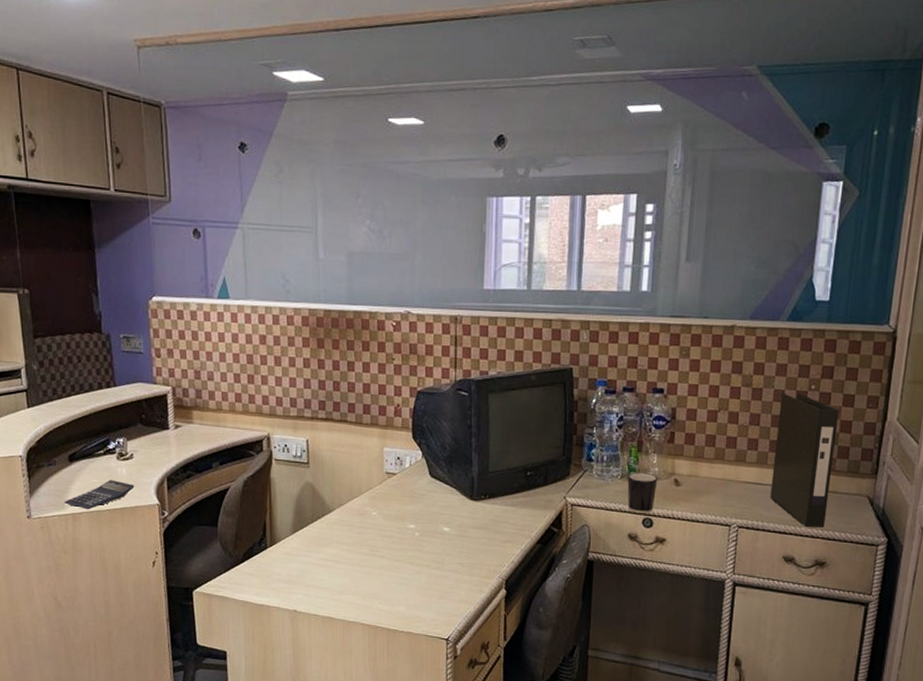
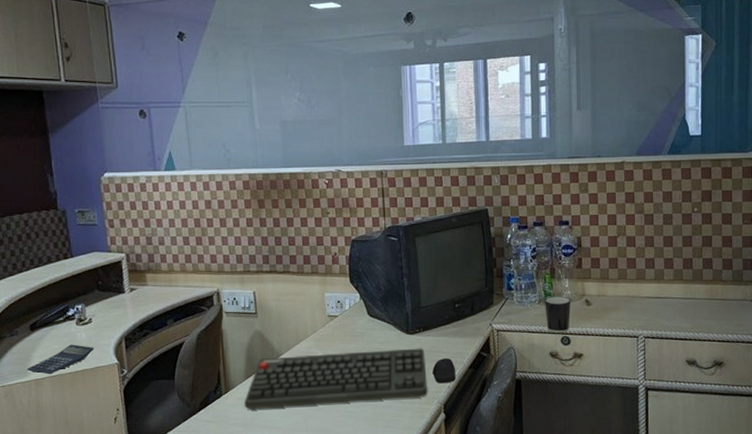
computer keyboard: none [290,512,490,571] -> present [244,348,428,410]
computer mouse: none [496,530,521,557] -> present [432,358,455,384]
binder: present [770,392,839,528] -> none [669,216,720,333]

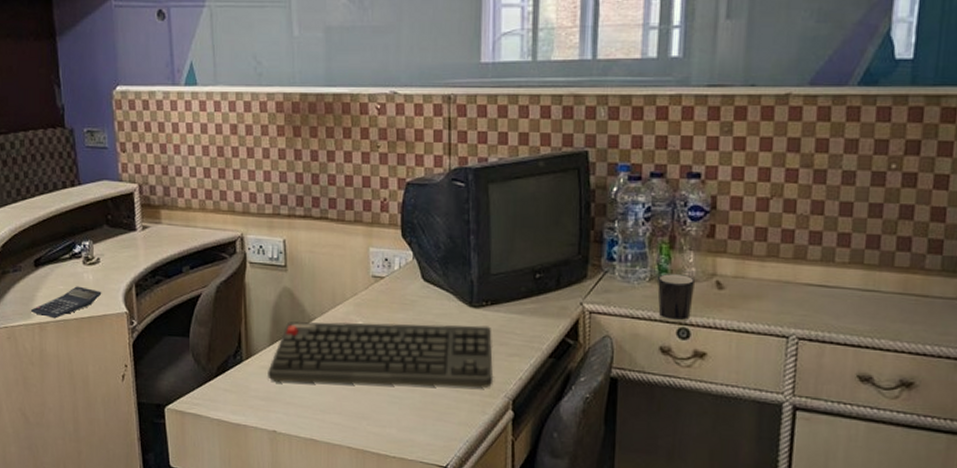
computer mouse: present [432,358,455,384] -> none [500,342,530,374]

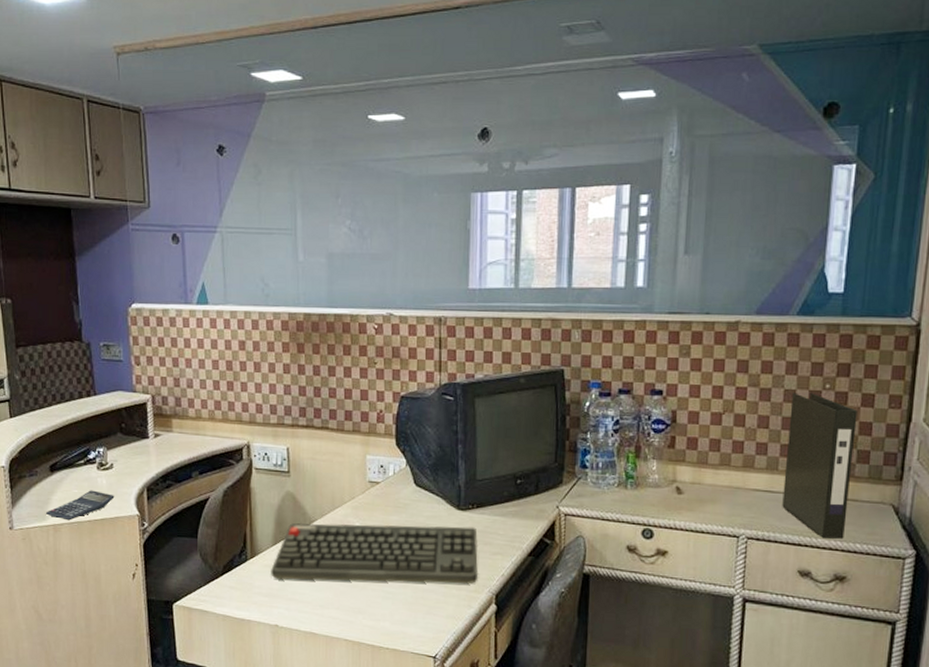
mug: present [657,274,696,323] -> none [625,480,658,524]
binder: none [839,174,929,341] -> present [782,392,858,540]

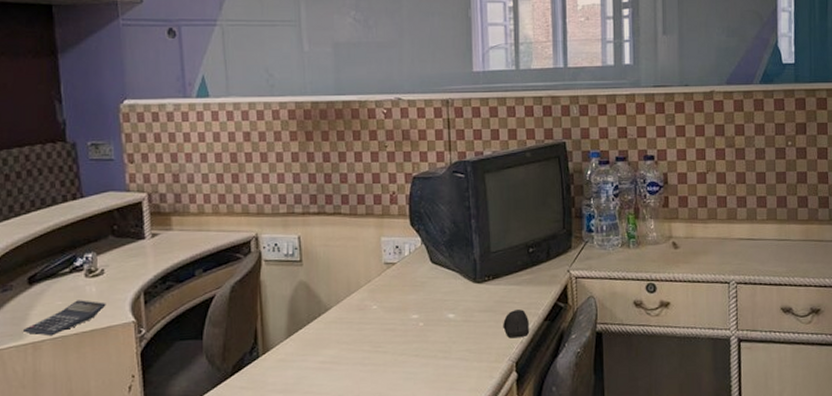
computer keyboard: present [271,523,479,585] -> none [285,298,498,373]
computer mouse: none [485,541,512,571] -> present [503,309,529,339]
binder: present [782,392,858,540] -> none [762,150,816,278]

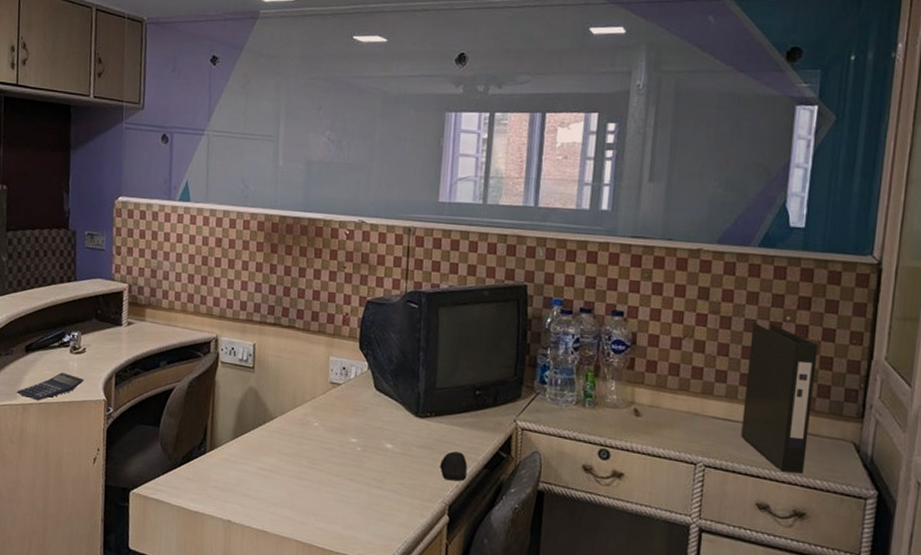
binder: none [762,150,816,278] -> present [741,322,818,474]

